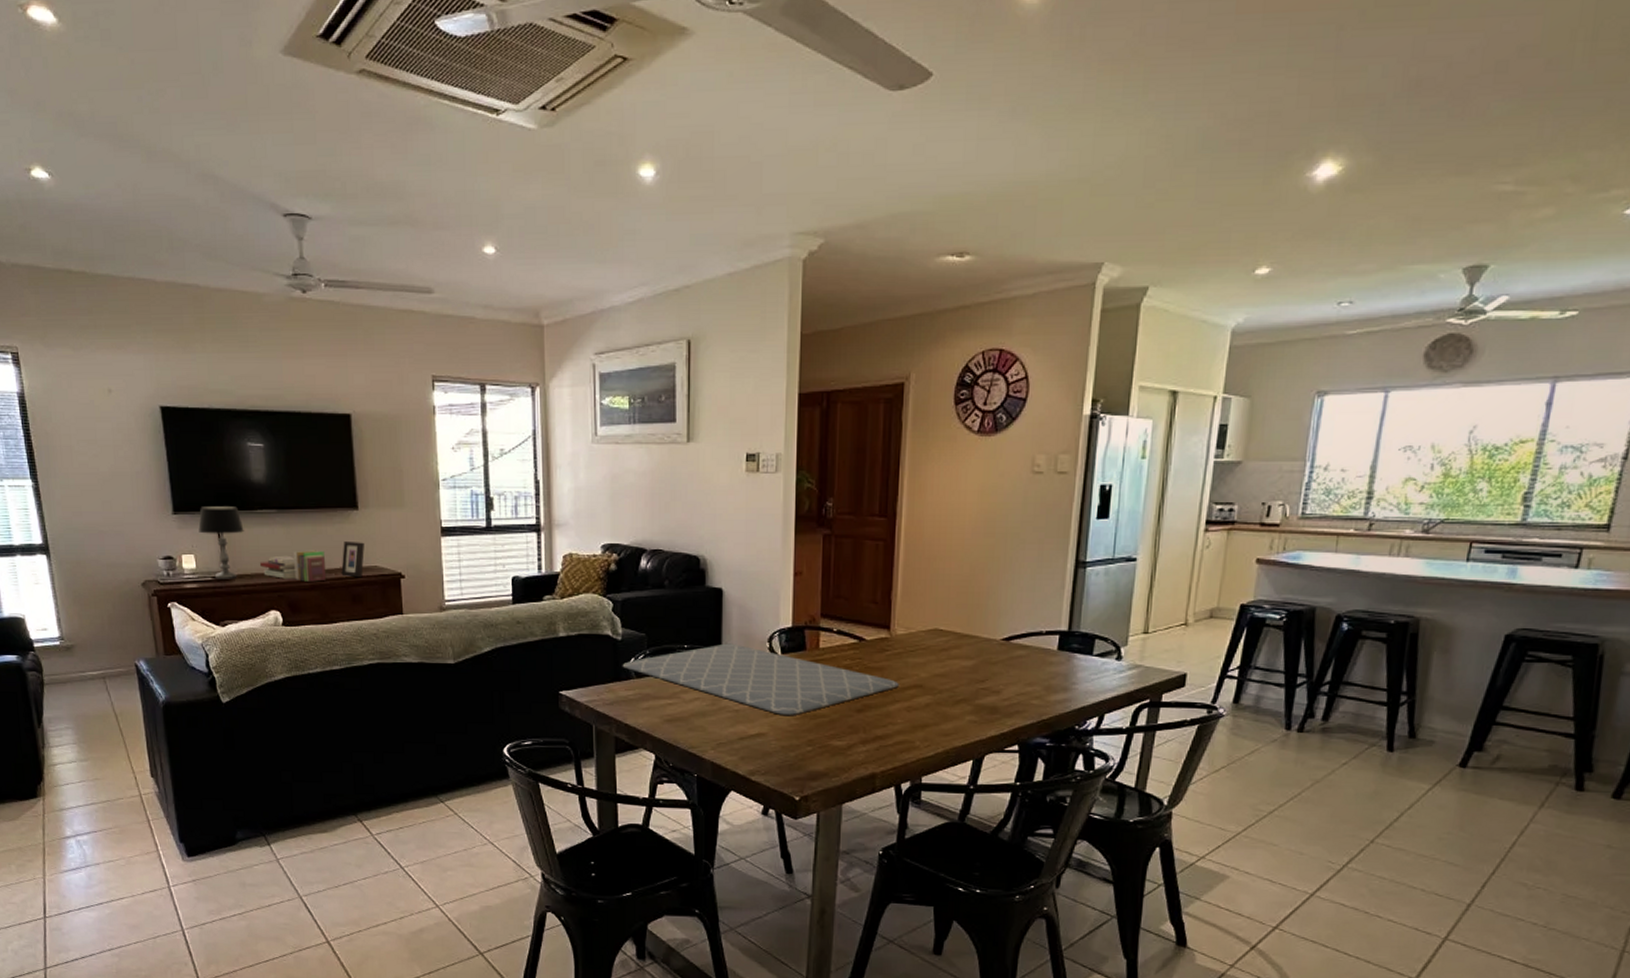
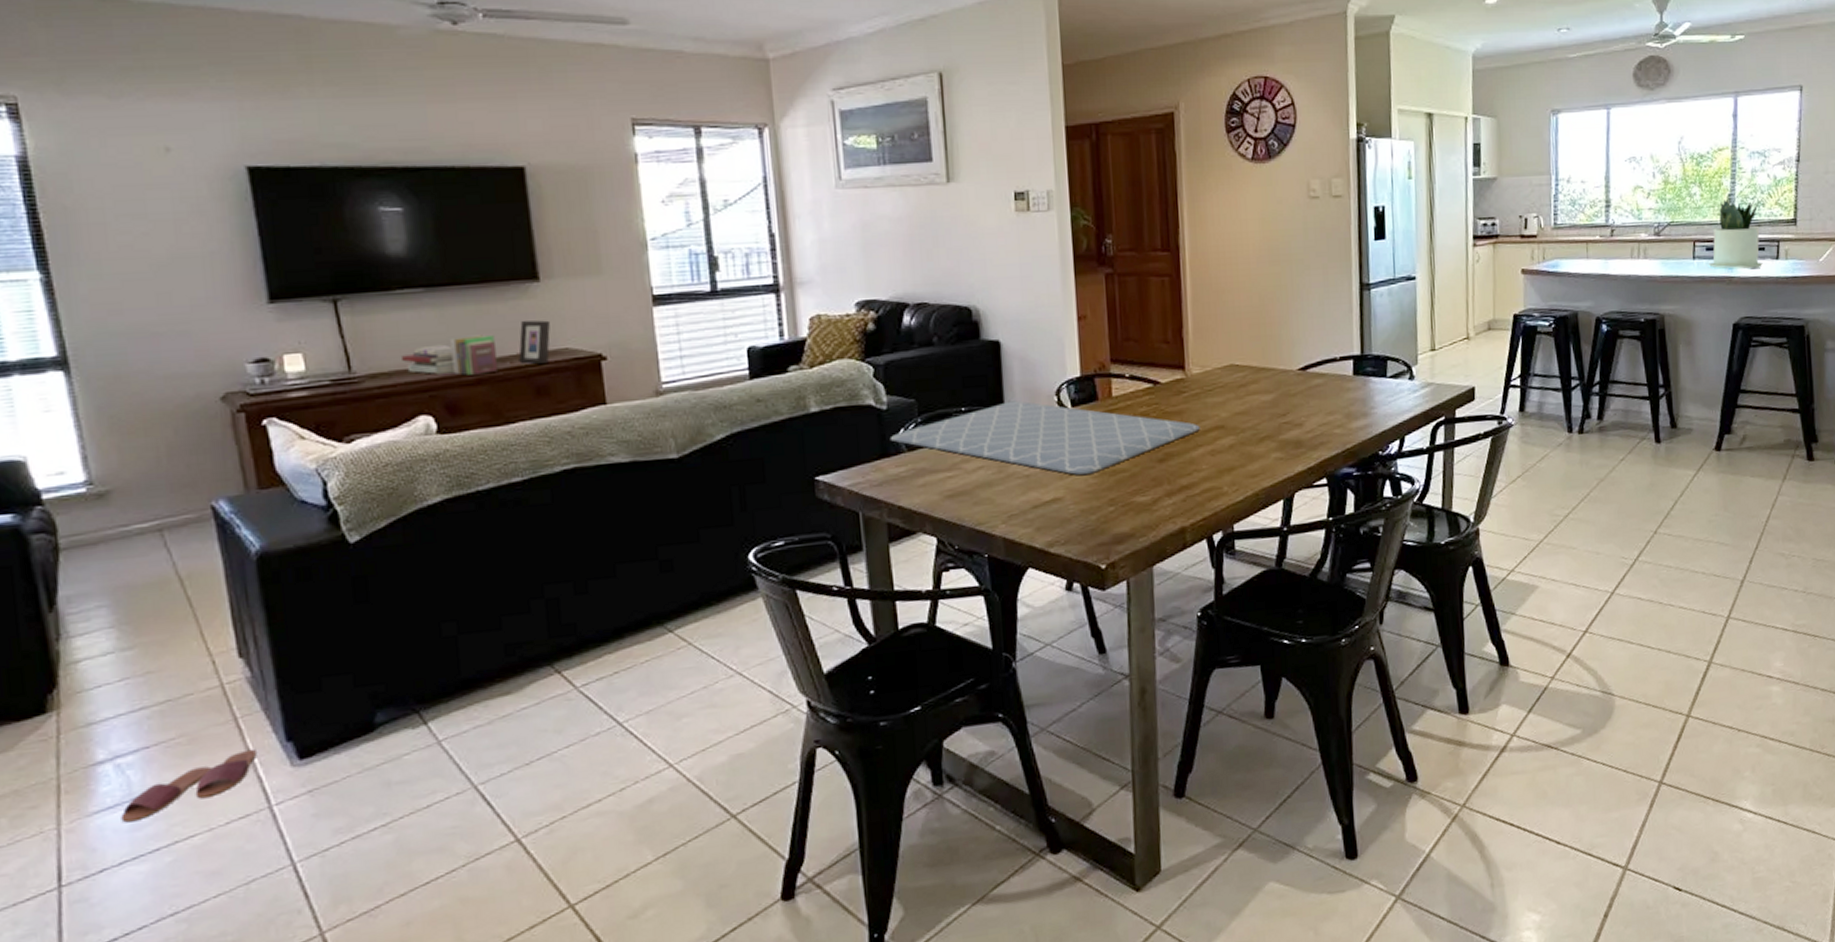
slippers: none [80,844,161,882] -> present [121,748,257,823]
table lamp: present [198,505,244,581] -> none [308,287,377,384]
planter: none [1485,498,1565,577] -> present [1709,199,1763,270]

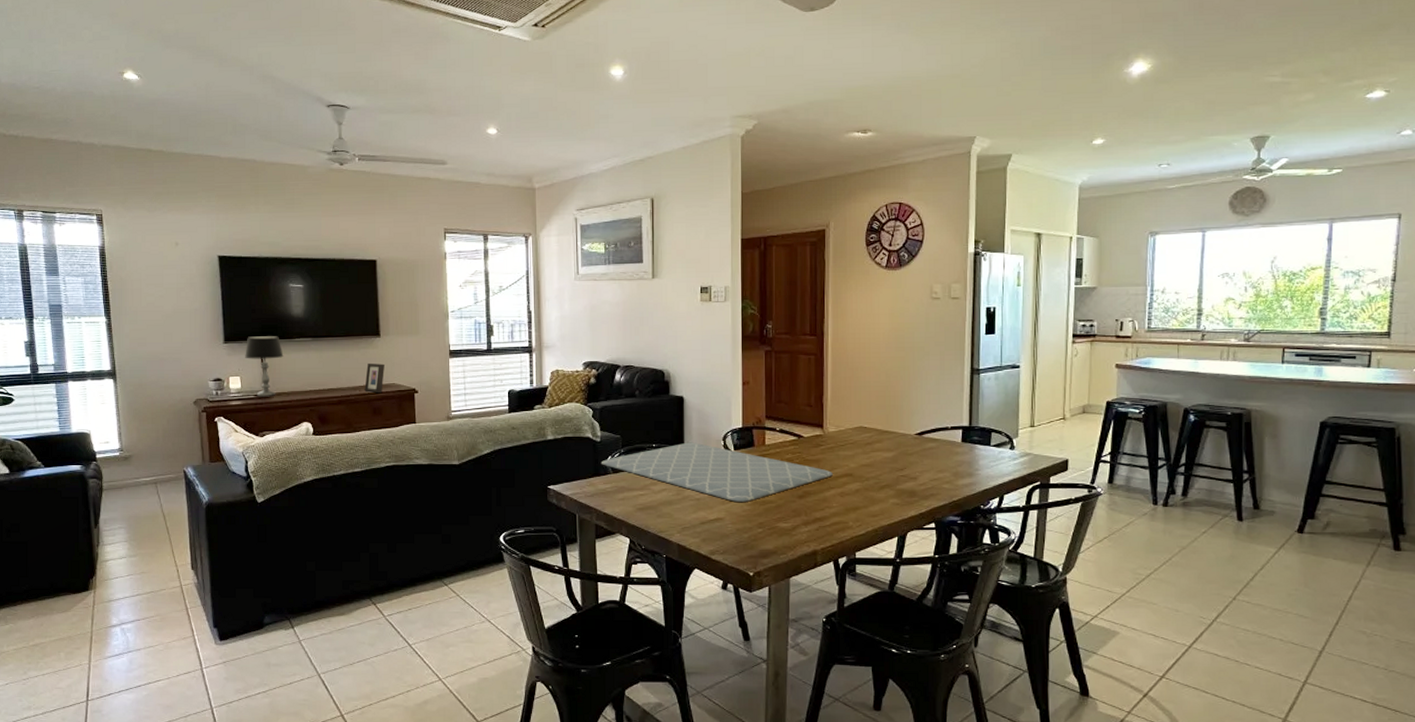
slippers: present [121,748,257,823] -> none [122,629,197,666]
table lamp: none [308,287,377,384] -> present [245,335,284,398]
books: present [402,344,455,376] -> none [296,376,326,397]
books: present [451,334,499,376] -> none [325,371,352,398]
planter: present [1709,199,1763,270] -> none [1298,313,1353,375]

